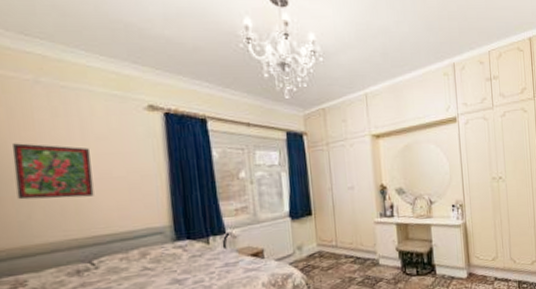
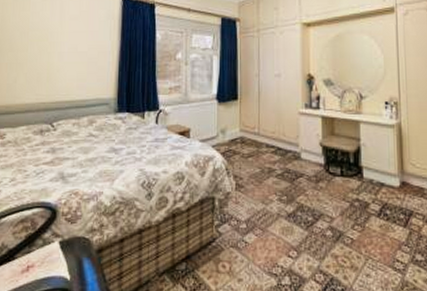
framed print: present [12,143,94,200] -> none [10,21,64,67]

